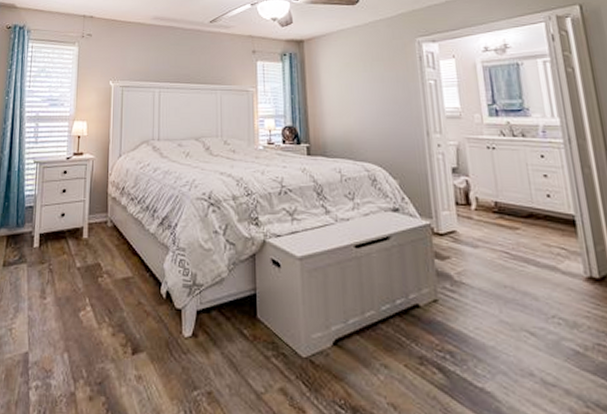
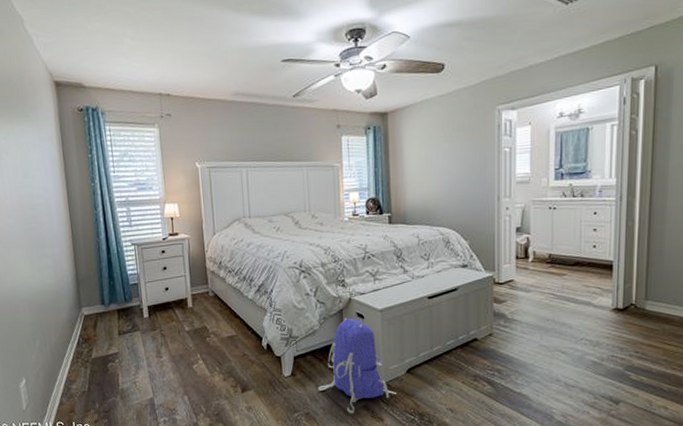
backpack: none [223,263,322,398] -> present [317,317,397,413]

